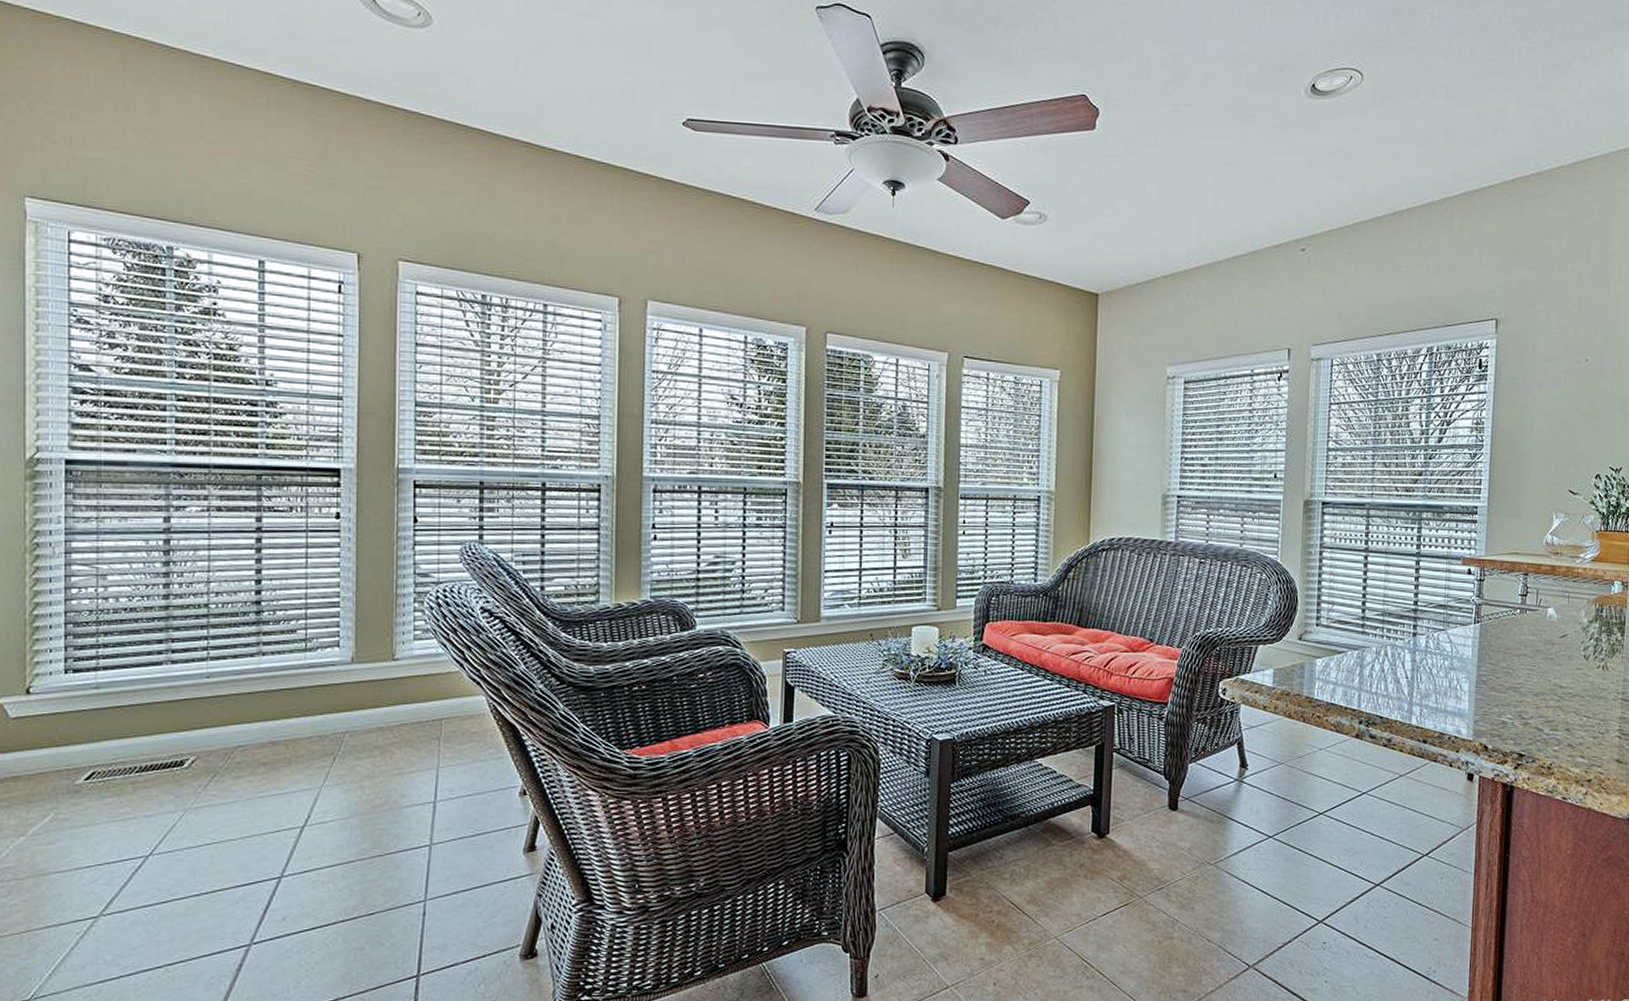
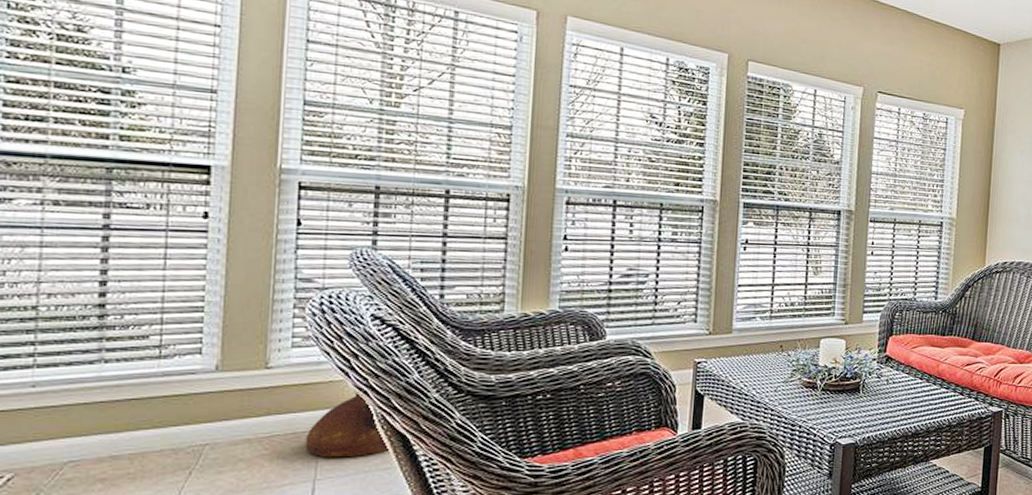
ceramic jug: none [429,682,501,747] -> present [305,391,389,458]

